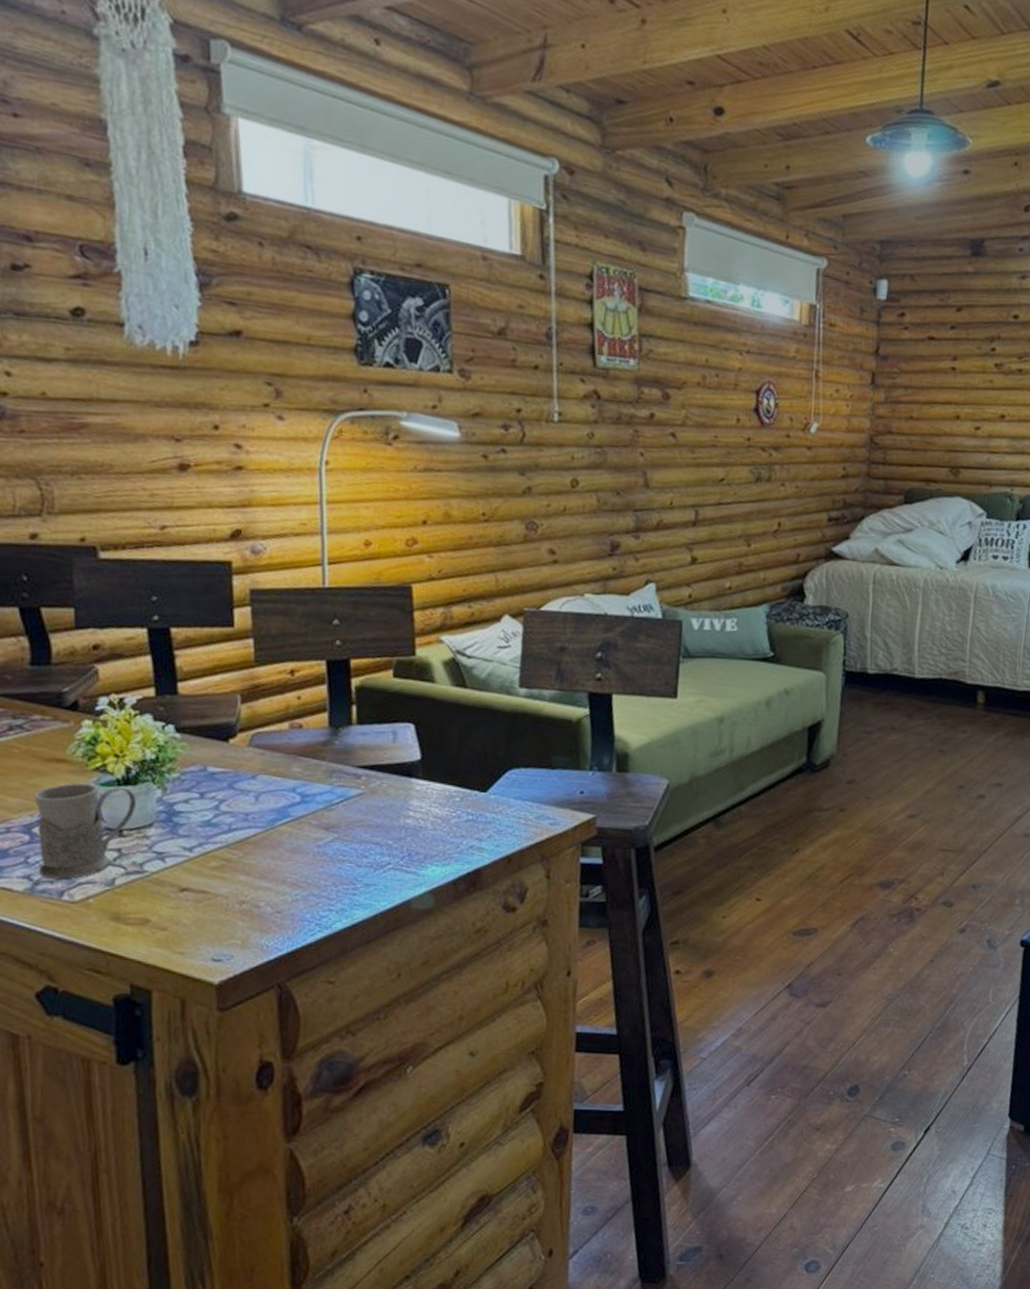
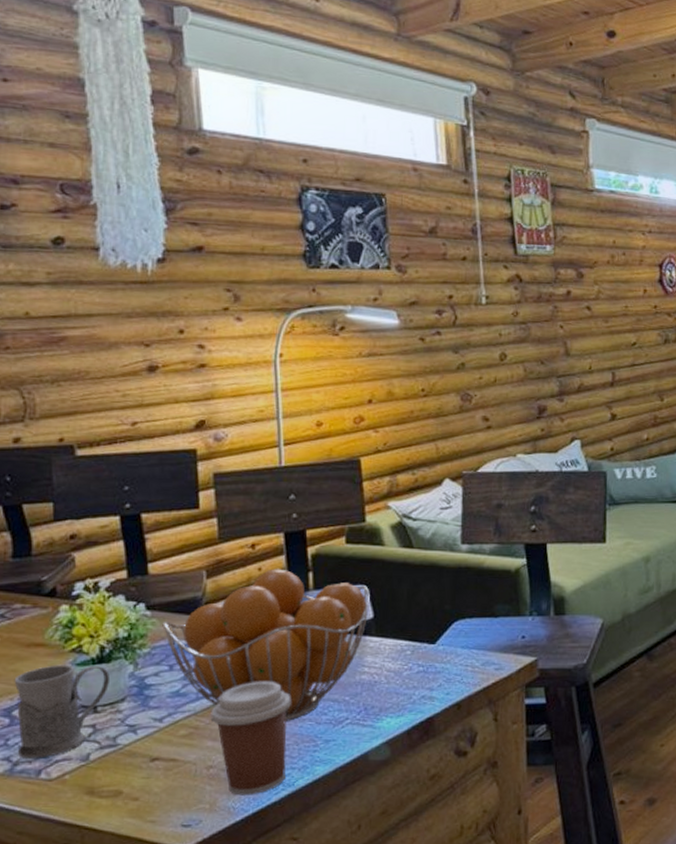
fruit basket: none [193,698,418,861] -> present [162,569,370,721]
coffee cup: none [243,817,330,935] -> present [210,681,291,796]

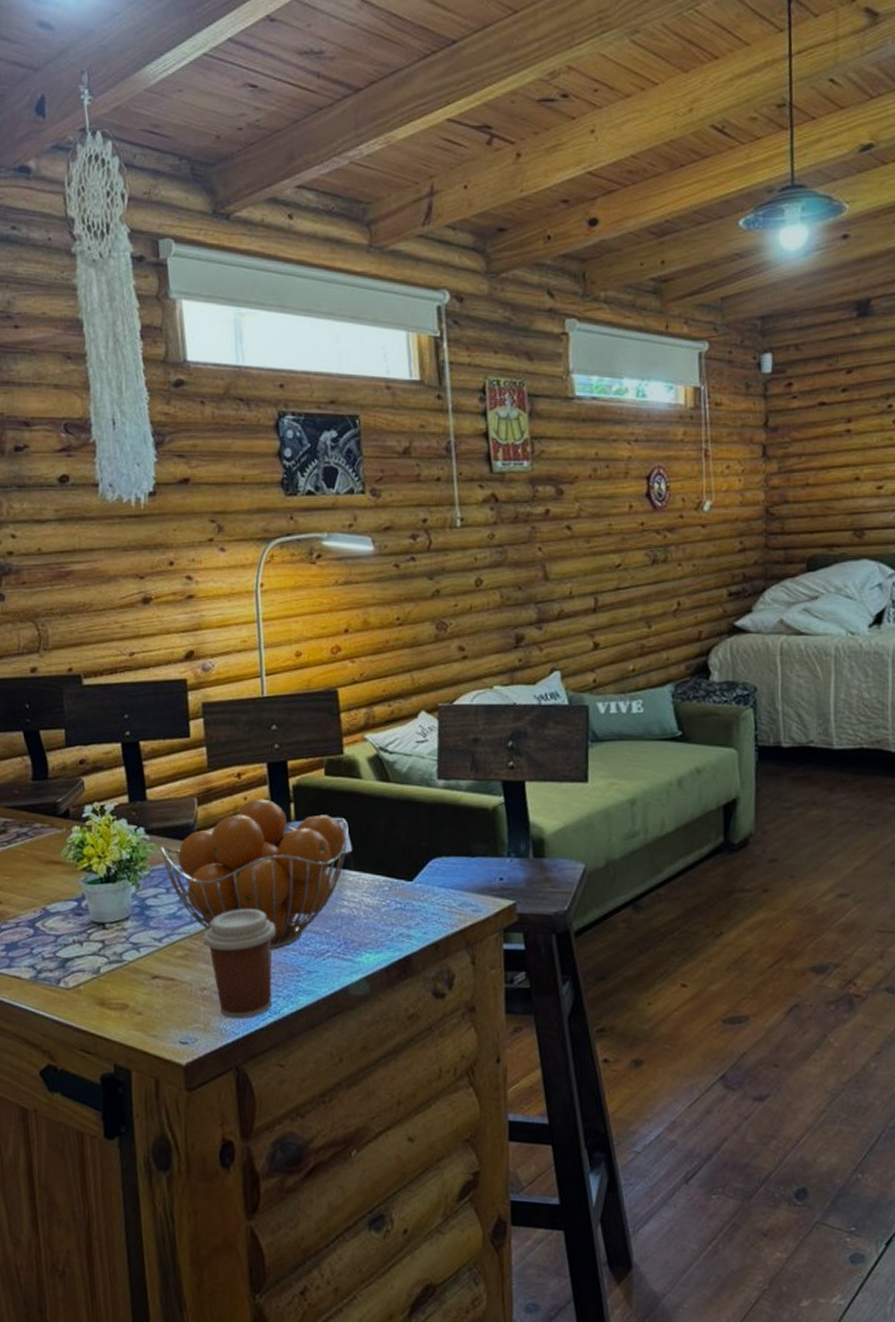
mug: present [14,665,109,759] -> none [36,882,115,968]

